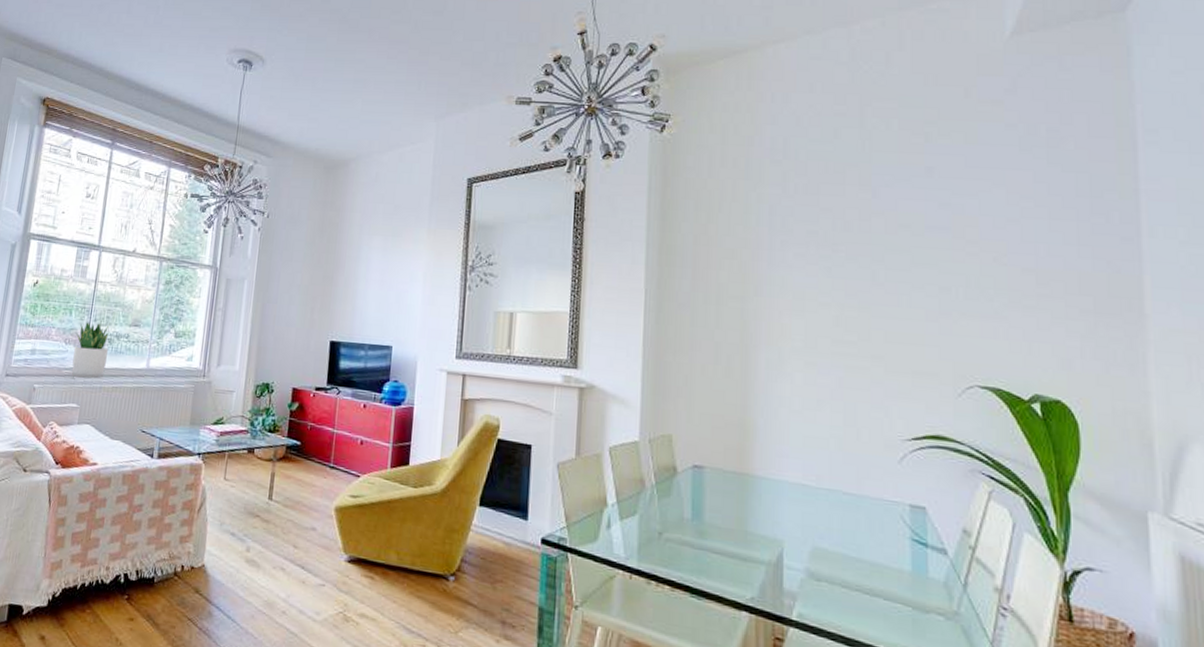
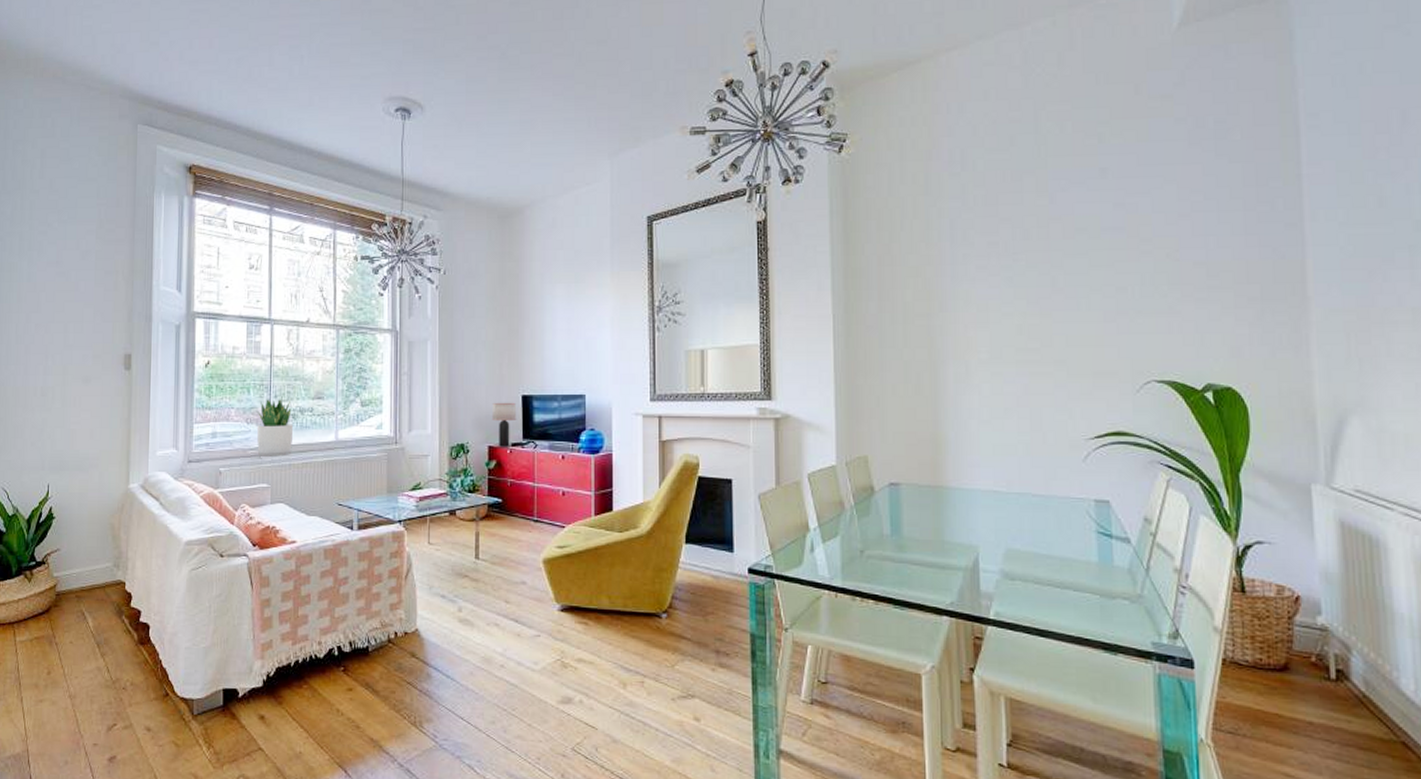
table lamp: none [299,345,324,391] -> present [492,402,517,447]

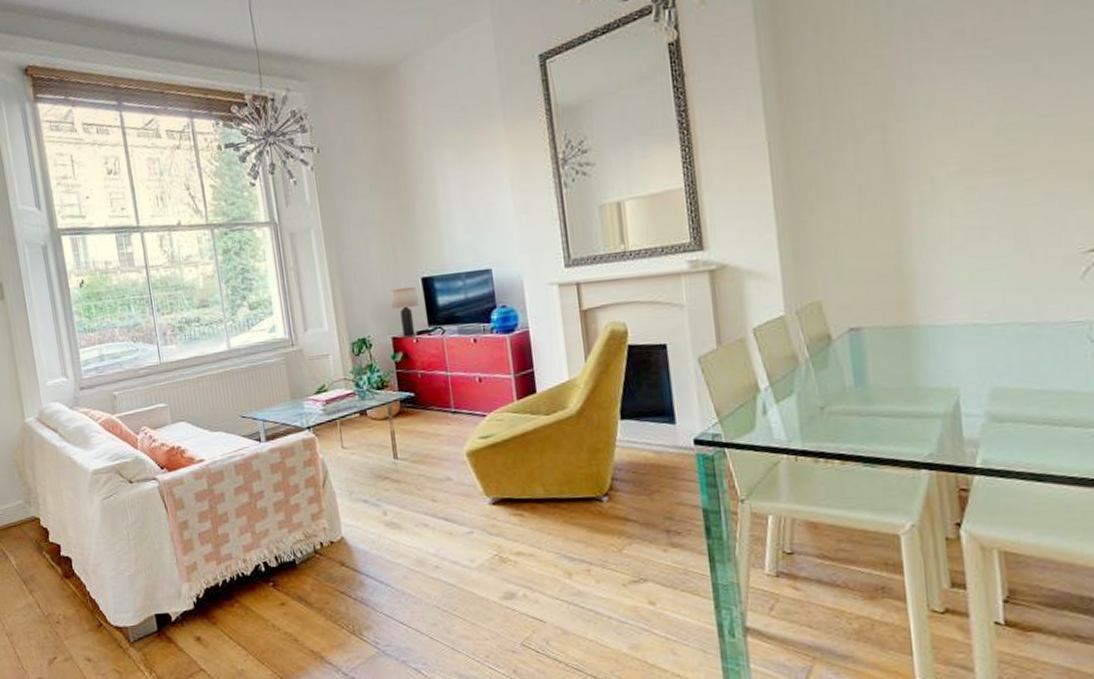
planter: present [256,395,293,457] -> none [141,308,185,375]

